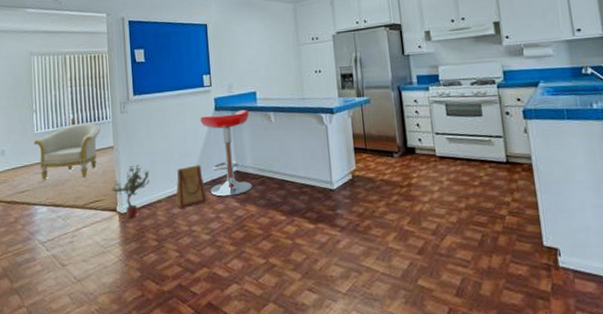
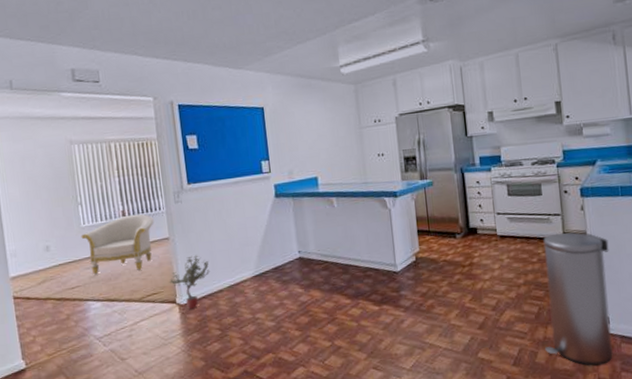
shopping bag: present [176,164,207,208] -> none [238,253,270,297]
bar stool: present [200,109,252,197] -> none [260,195,316,284]
pedal bin: none [485,155,566,302] -> present [543,232,613,366]

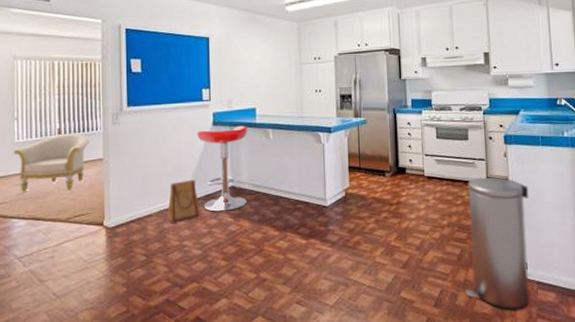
potted tree: present [169,255,211,309] -> none [98,178,142,233]
shopping bag: none [238,253,270,297] -> present [167,179,200,223]
bar stool: none [260,195,316,284] -> present [197,125,248,212]

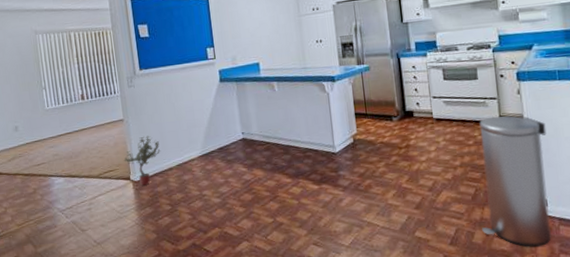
armchair: present [13,133,90,192] -> none [45,97,110,153]
potted tree: none [98,178,142,233] -> present [123,135,161,186]
shopping bag: present [167,179,200,223] -> none [186,134,216,175]
bar stool: present [197,125,248,212] -> none [205,80,259,163]

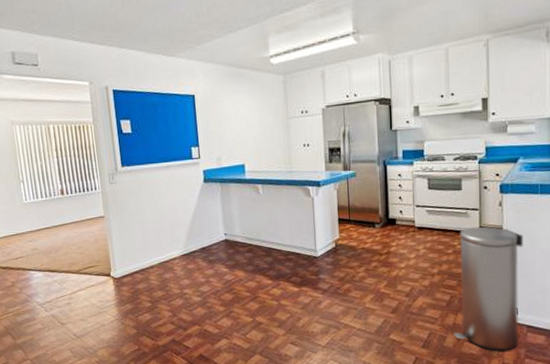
potted tree: present [123,135,161,186] -> none [104,233,142,282]

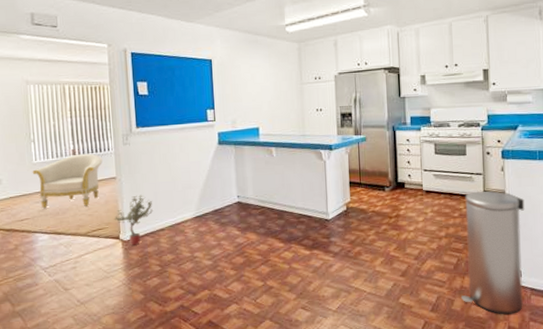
armchair: none [23,193,90,248] -> present [32,153,103,209]
potted tree: none [104,233,142,282] -> present [114,195,154,245]

